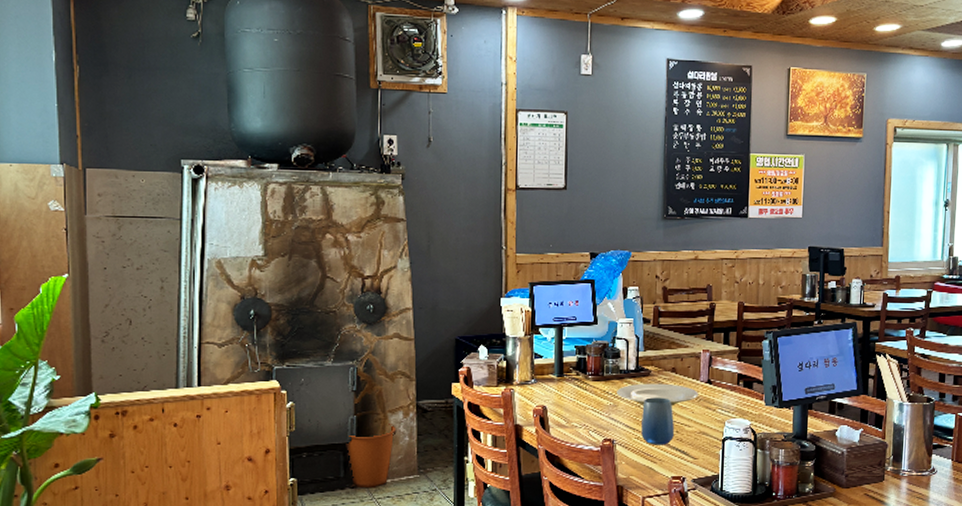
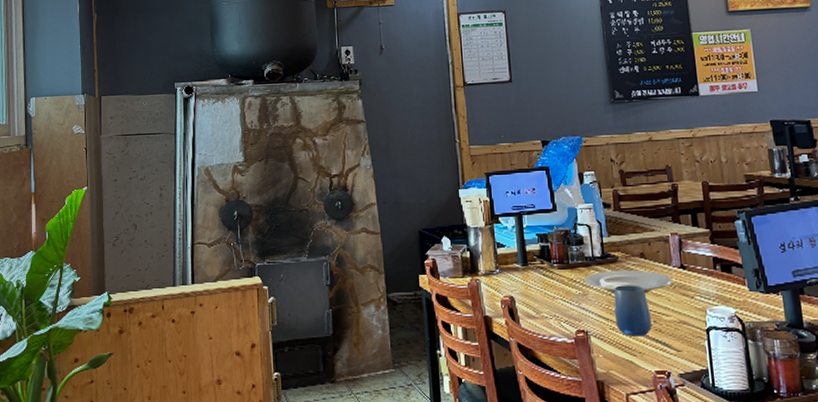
bucket: present [346,424,397,489] -> none [323,317,370,383]

